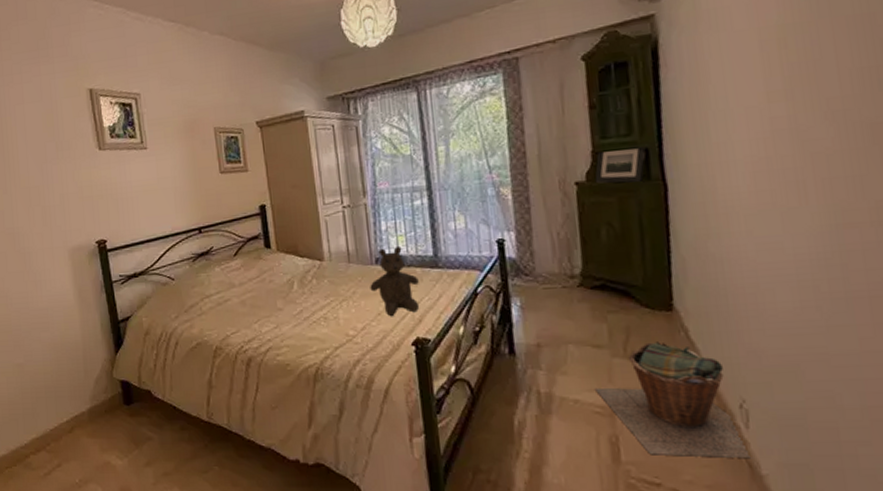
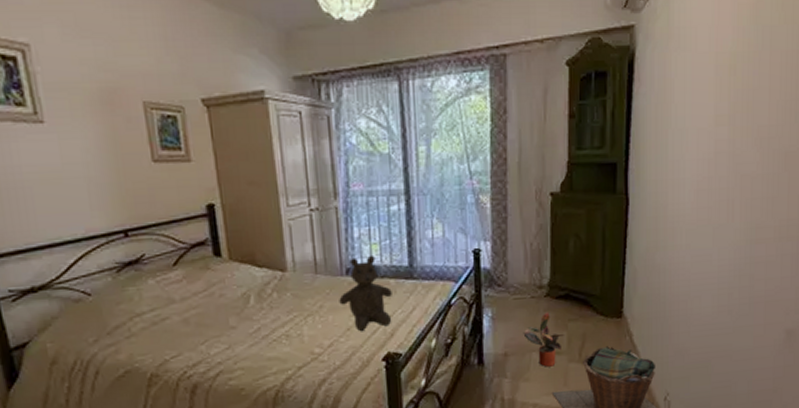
potted plant: none [556,303,605,361] -> present [523,312,565,367]
picture frame: present [594,144,647,184] -> none [568,158,616,196]

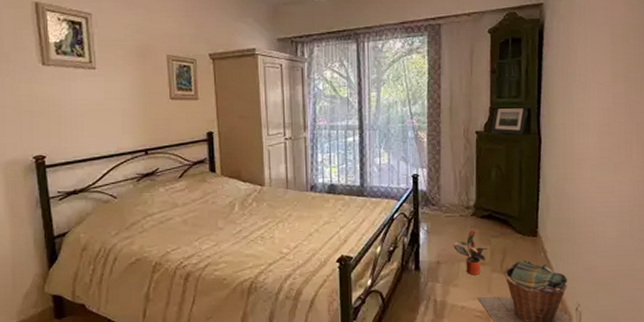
teddy bear: present [339,255,392,331] -> none [304,175,346,236]
picture frame: none [568,158,616,196] -> present [490,105,530,136]

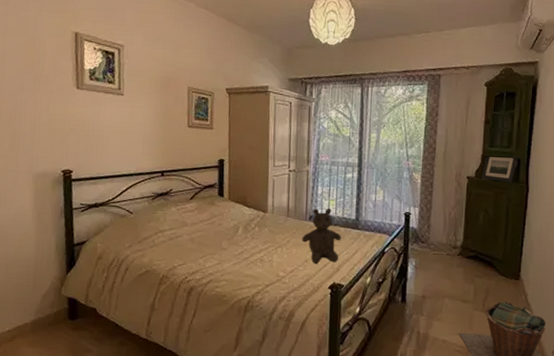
teddy bear: none [304,175,346,236] -> present [302,208,341,263]
potted plant: present [453,229,489,275] -> none [439,267,472,312]

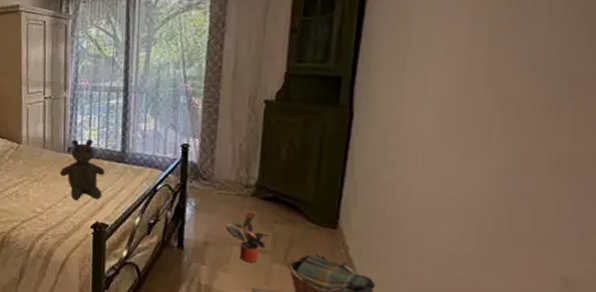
potted plant: none [439,267,472,312] -> present [225,210,270,263]
picture frame: present [481,156,520,184] -> none [284,72,341,108]

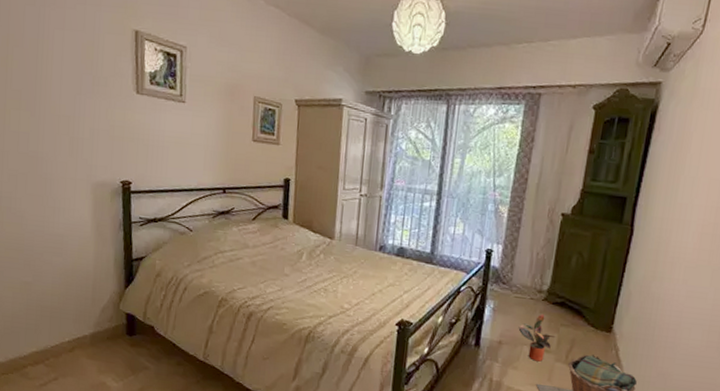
teddy bear: present [60,138,105,200] -> none [370,238,413,298]

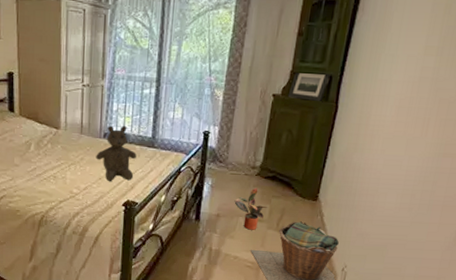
teddy bear: none [370,238,413,298] -> present [96,125,137,181]
picture frame: none [578,192,627,225] -> present [287,72,332,102]

